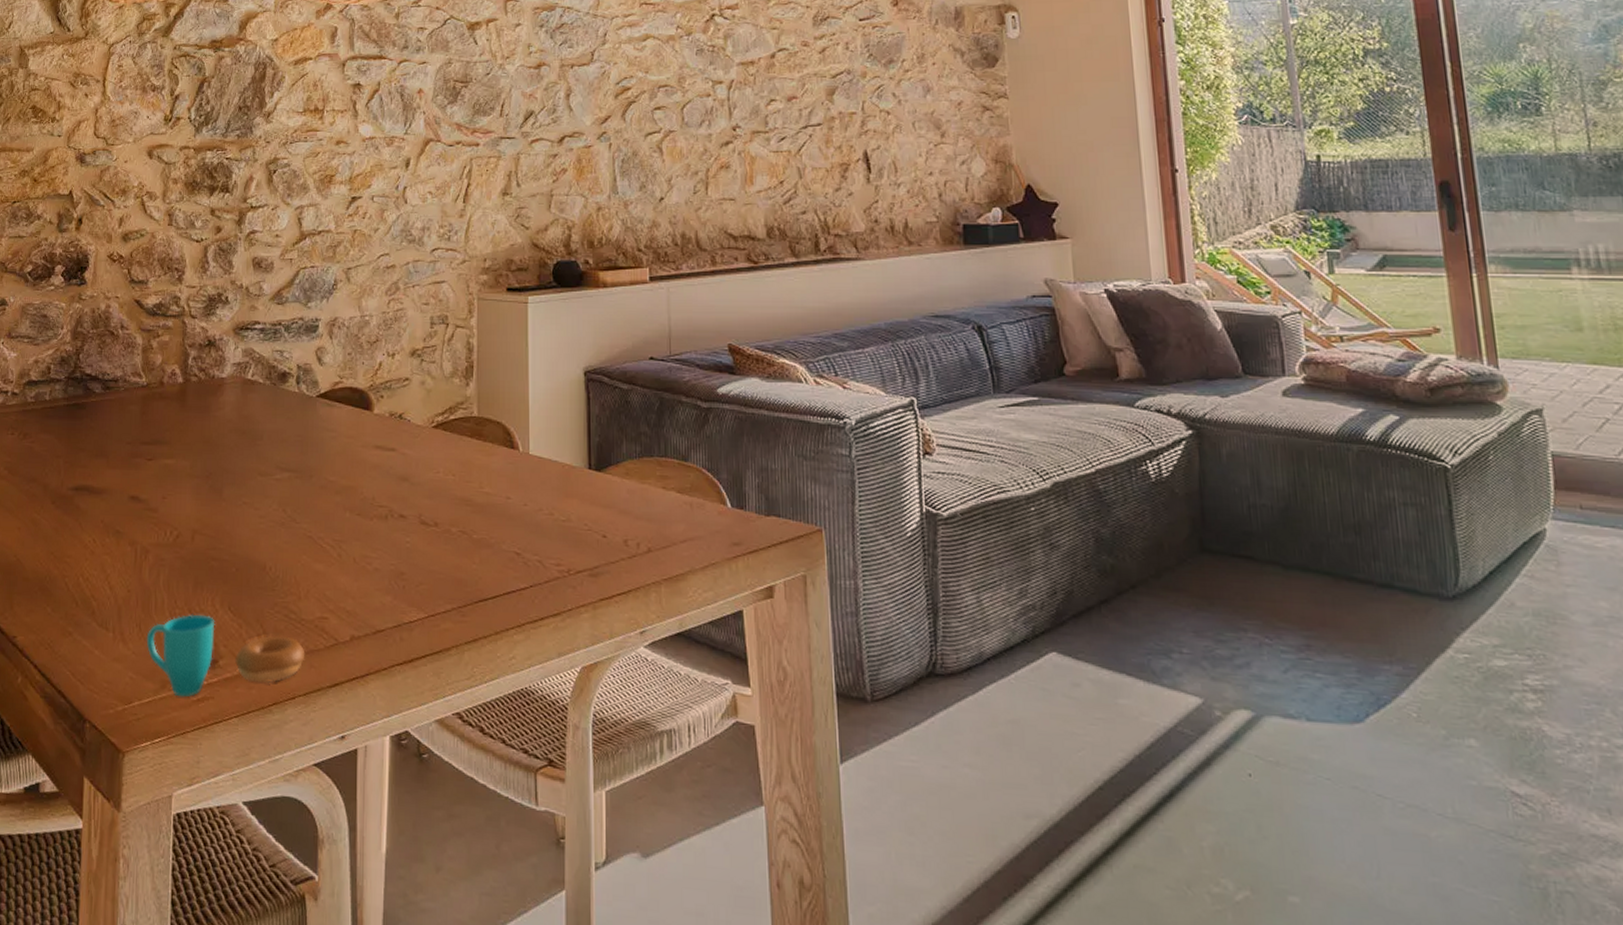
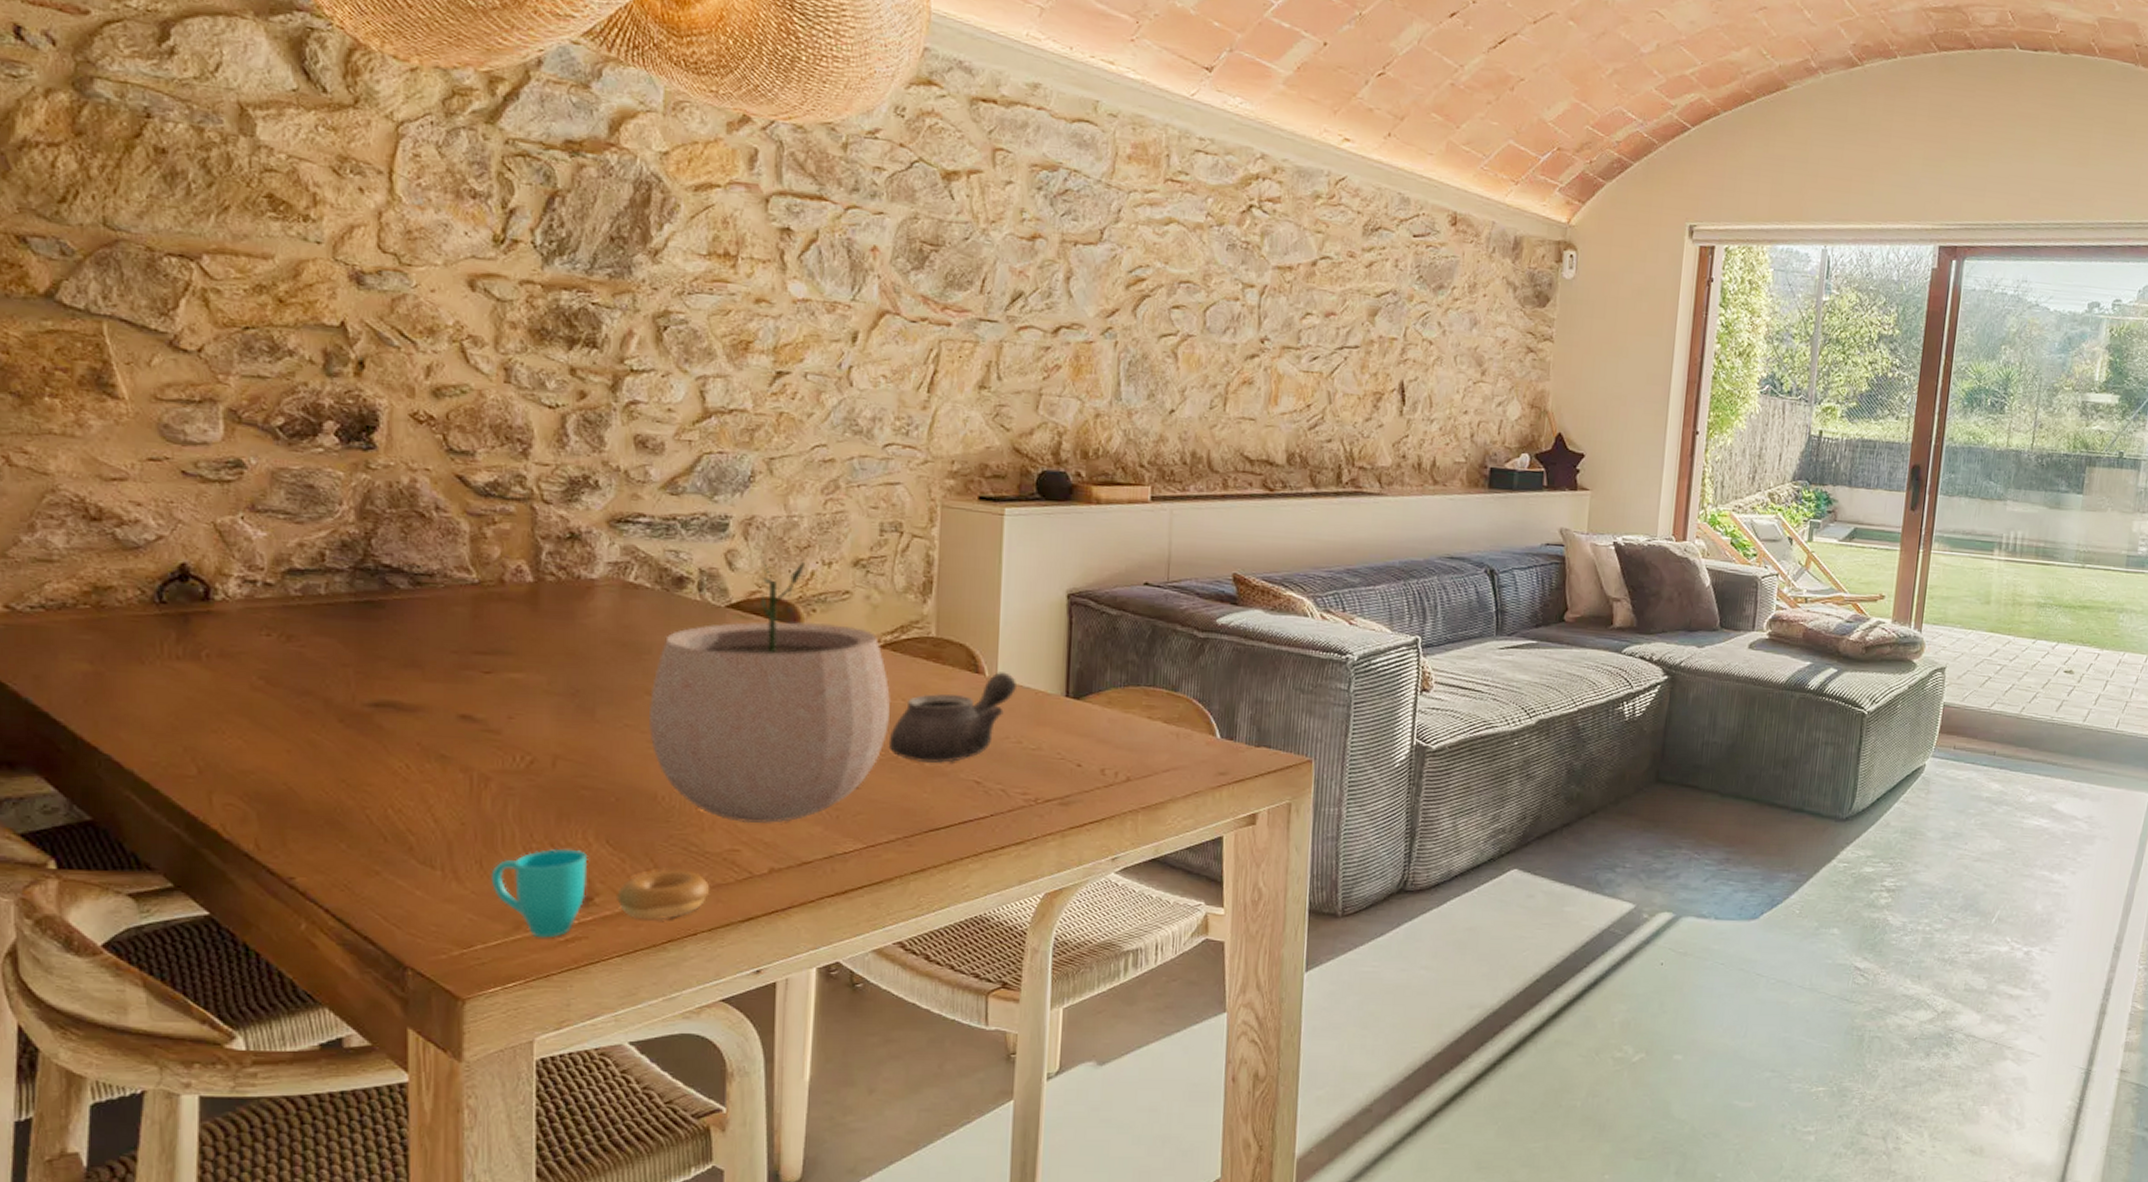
plant pot: none [261,350,444,593] -> present [649,555,891,824]
teapot: none [443,447,546,535] -> present [888,672,1016,763]

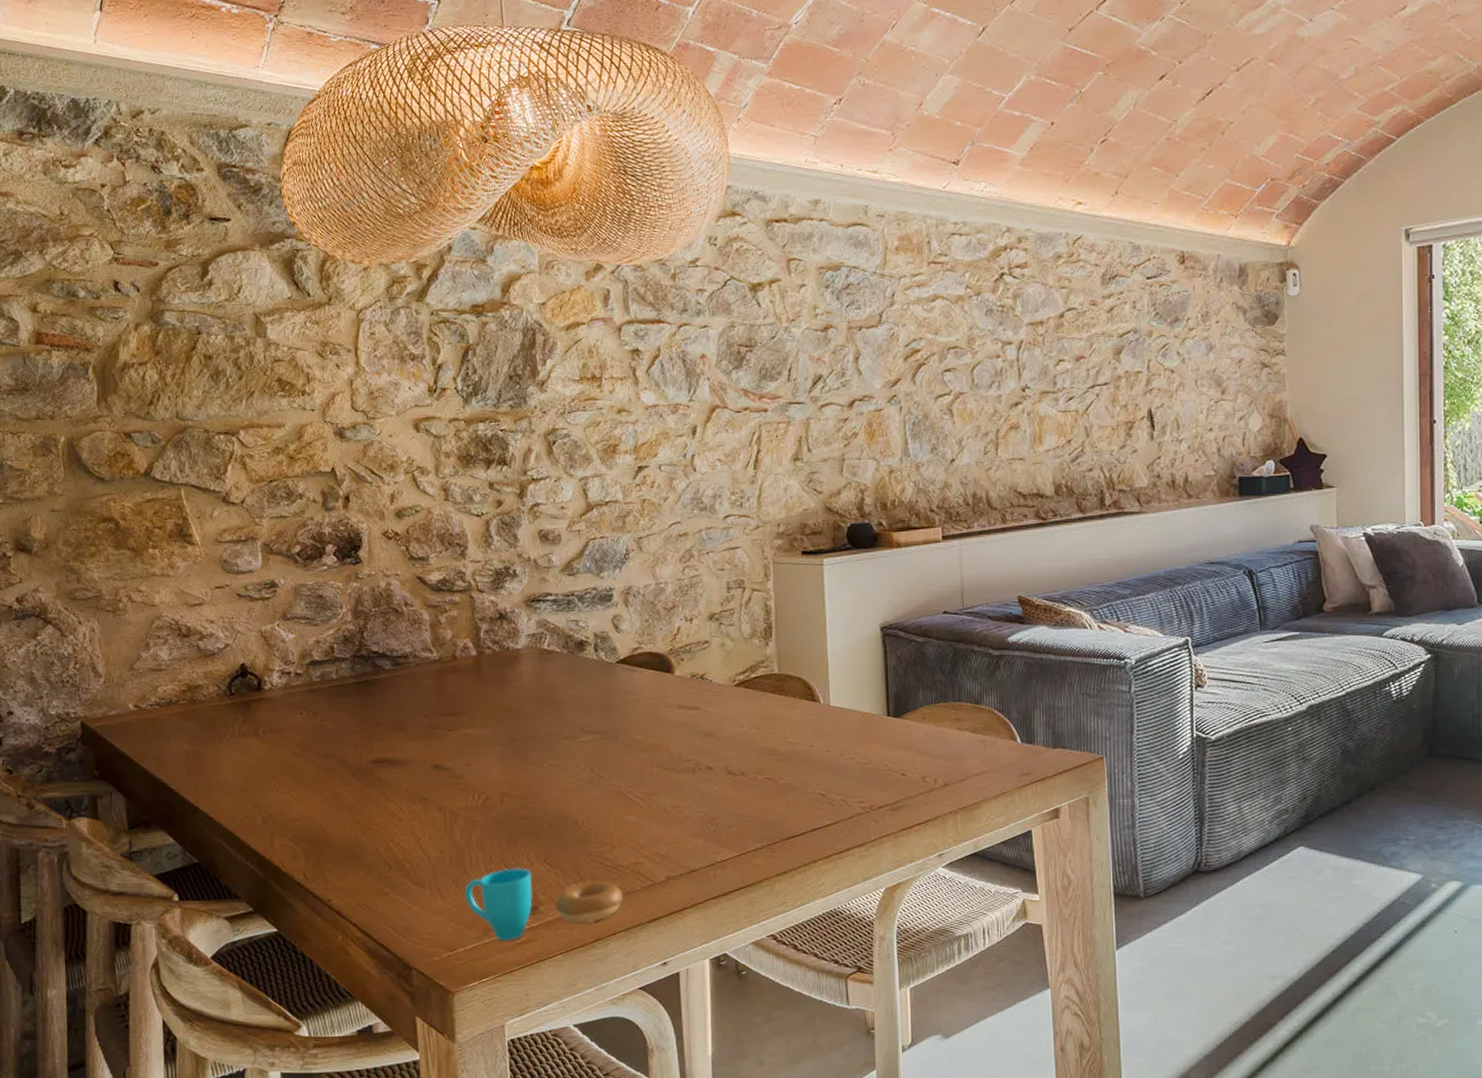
plant pot: present [649,555,891,824] -> none [566,618,748,840]
teapot: present [888,672,1016,763] -> none [748,699,846,780]

